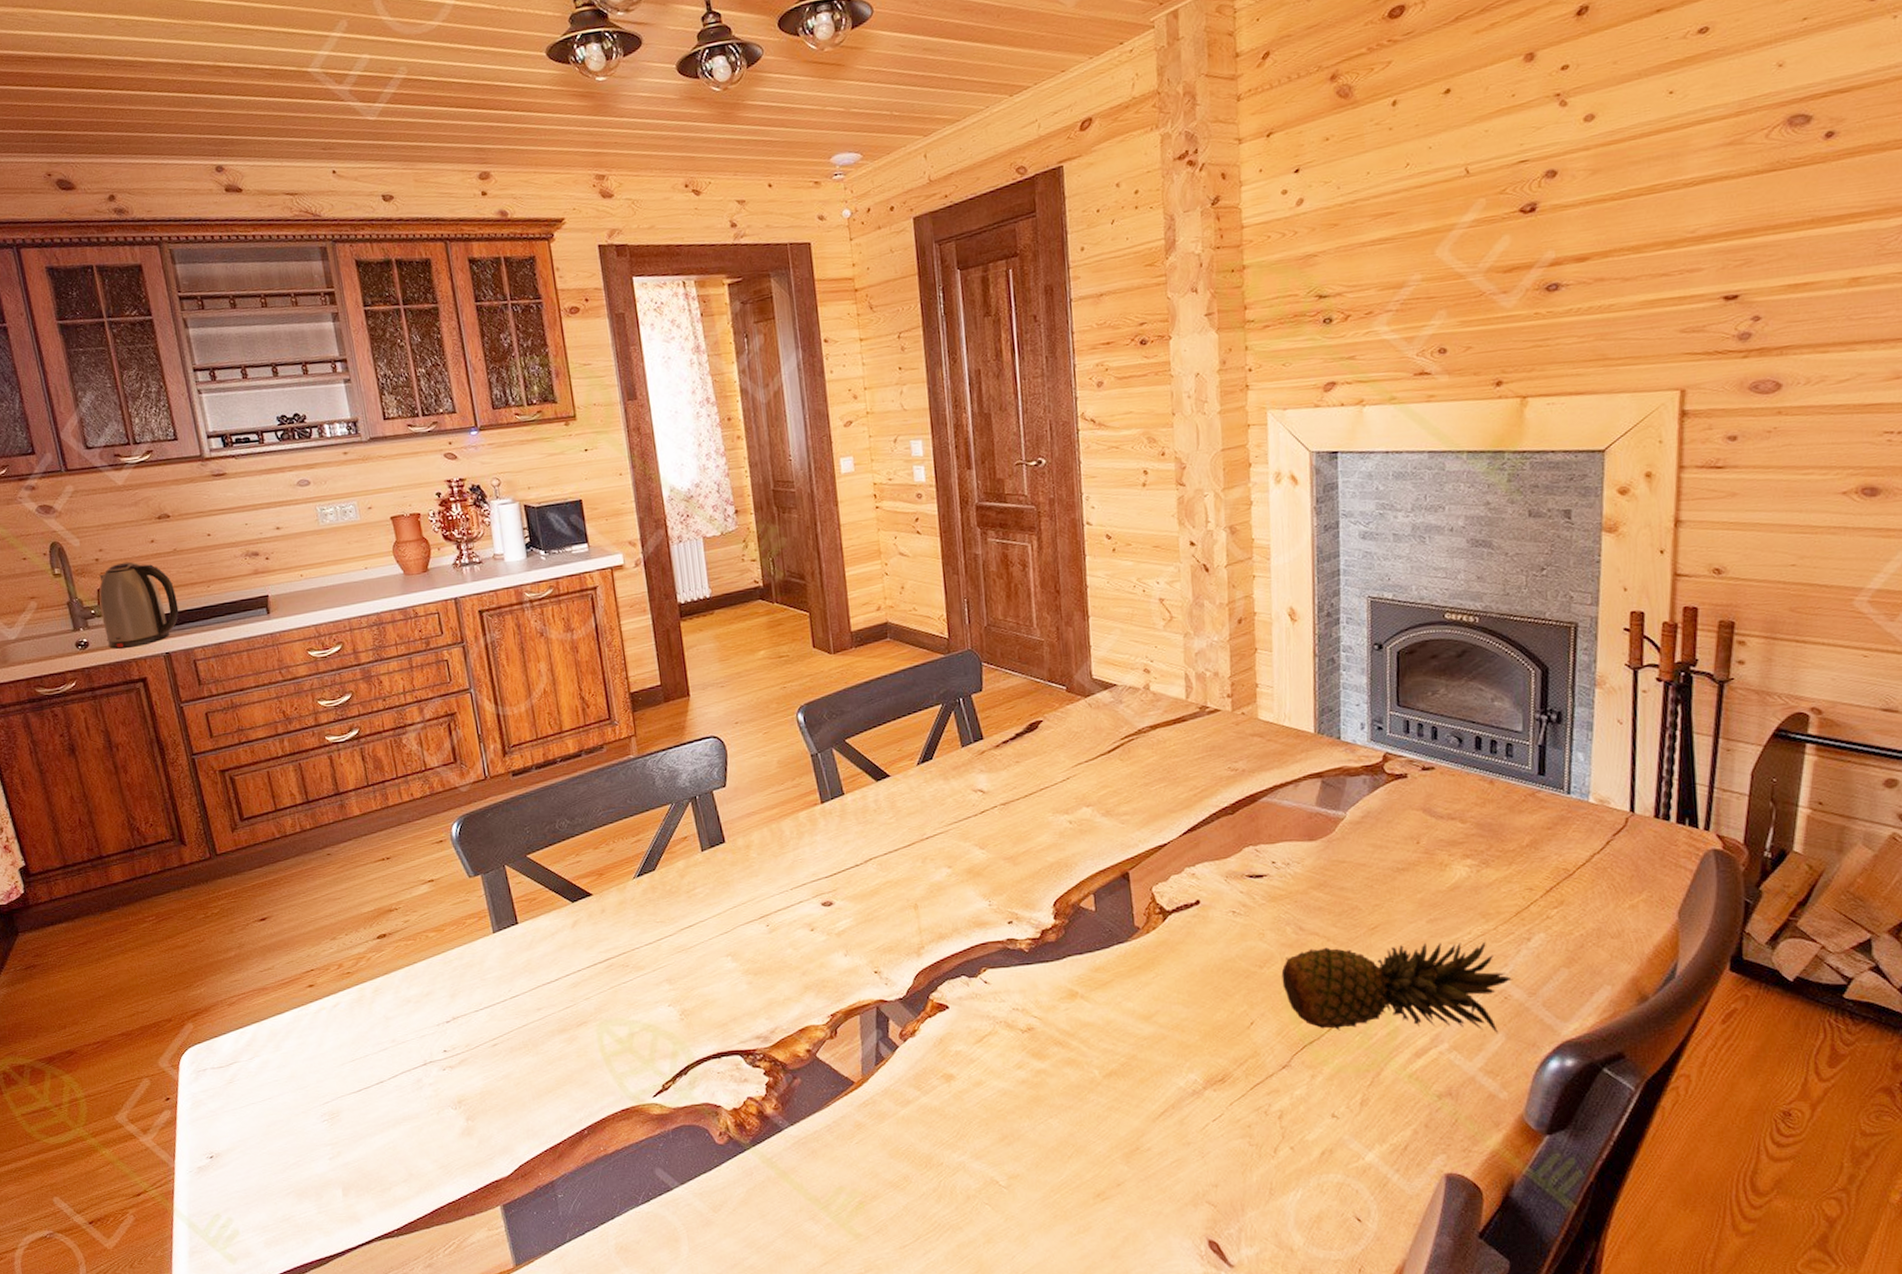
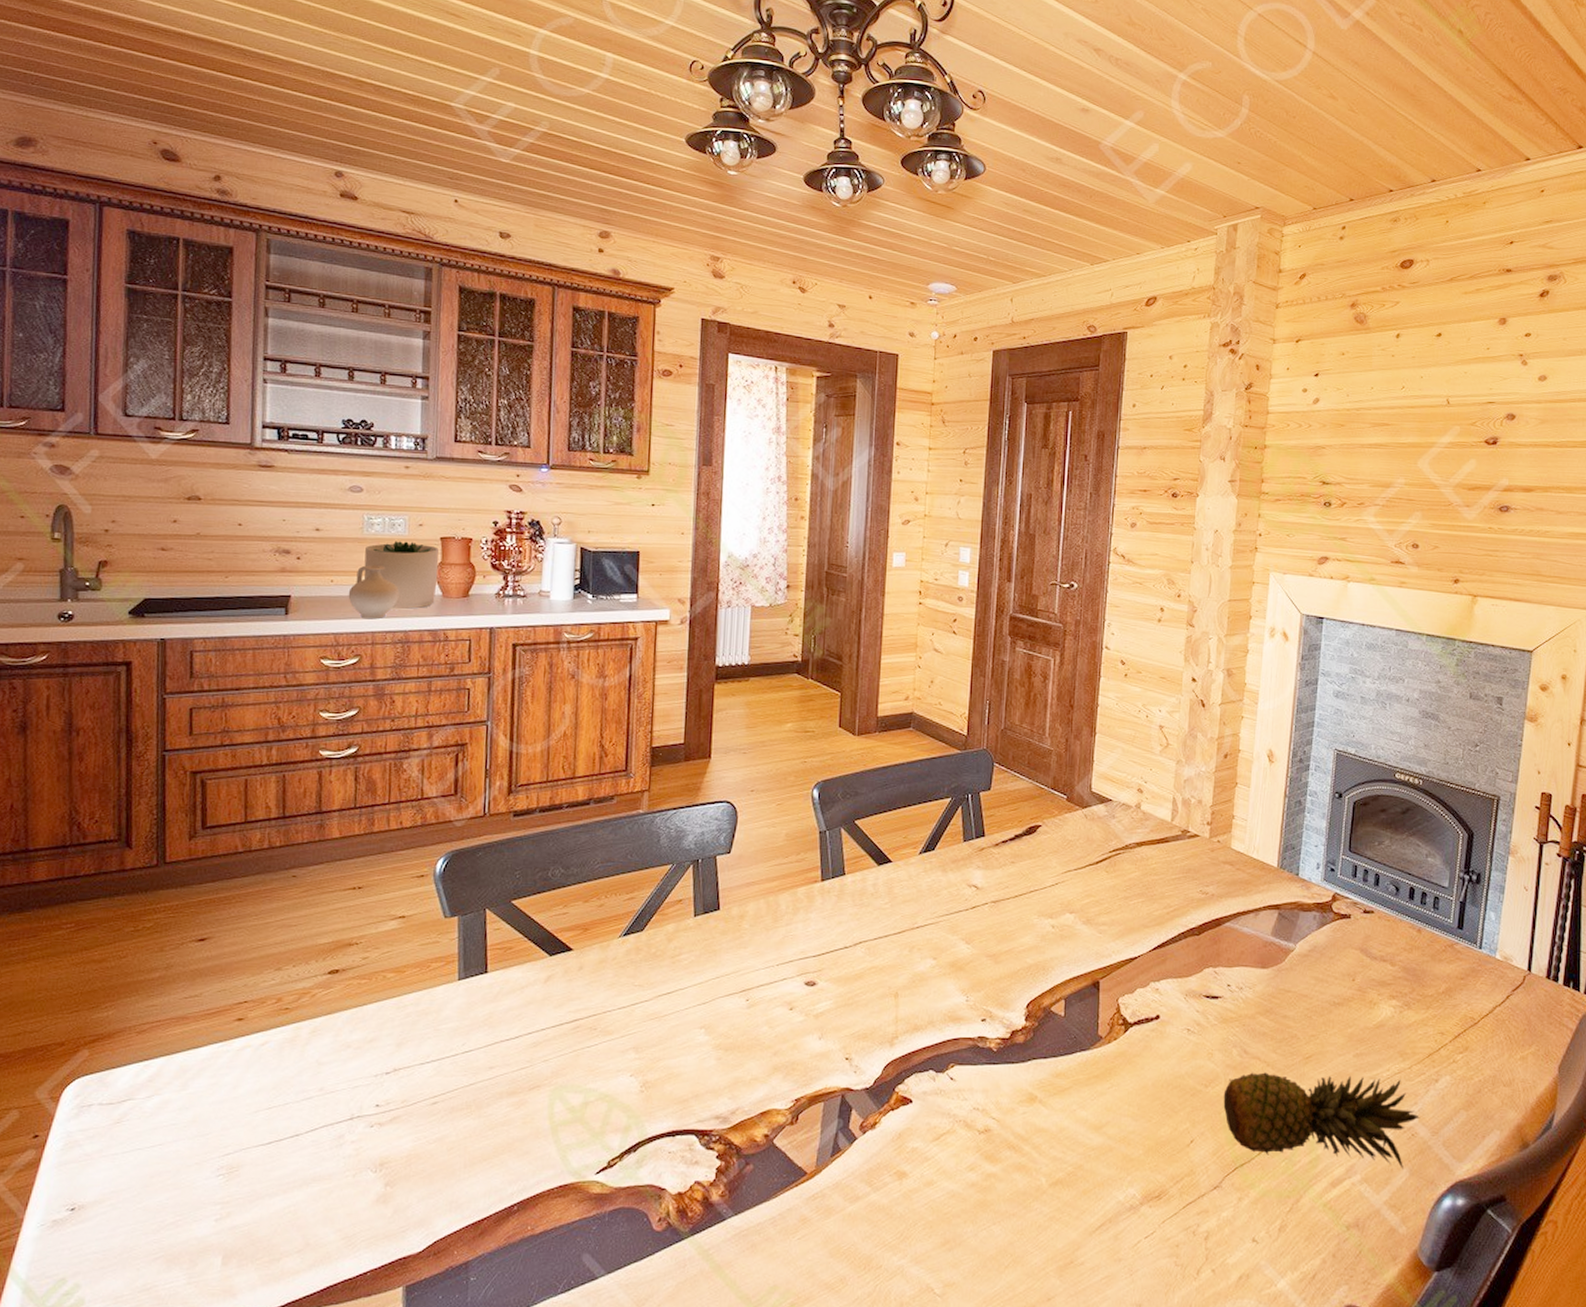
kettle: present [98,561,179,650] -> none [95,538,188,629]
ceramic jug: none [318,553,365,608] -> present [348,565,400,620]
planter: none [324,525,398,594] -> present [363,541,439,610]

